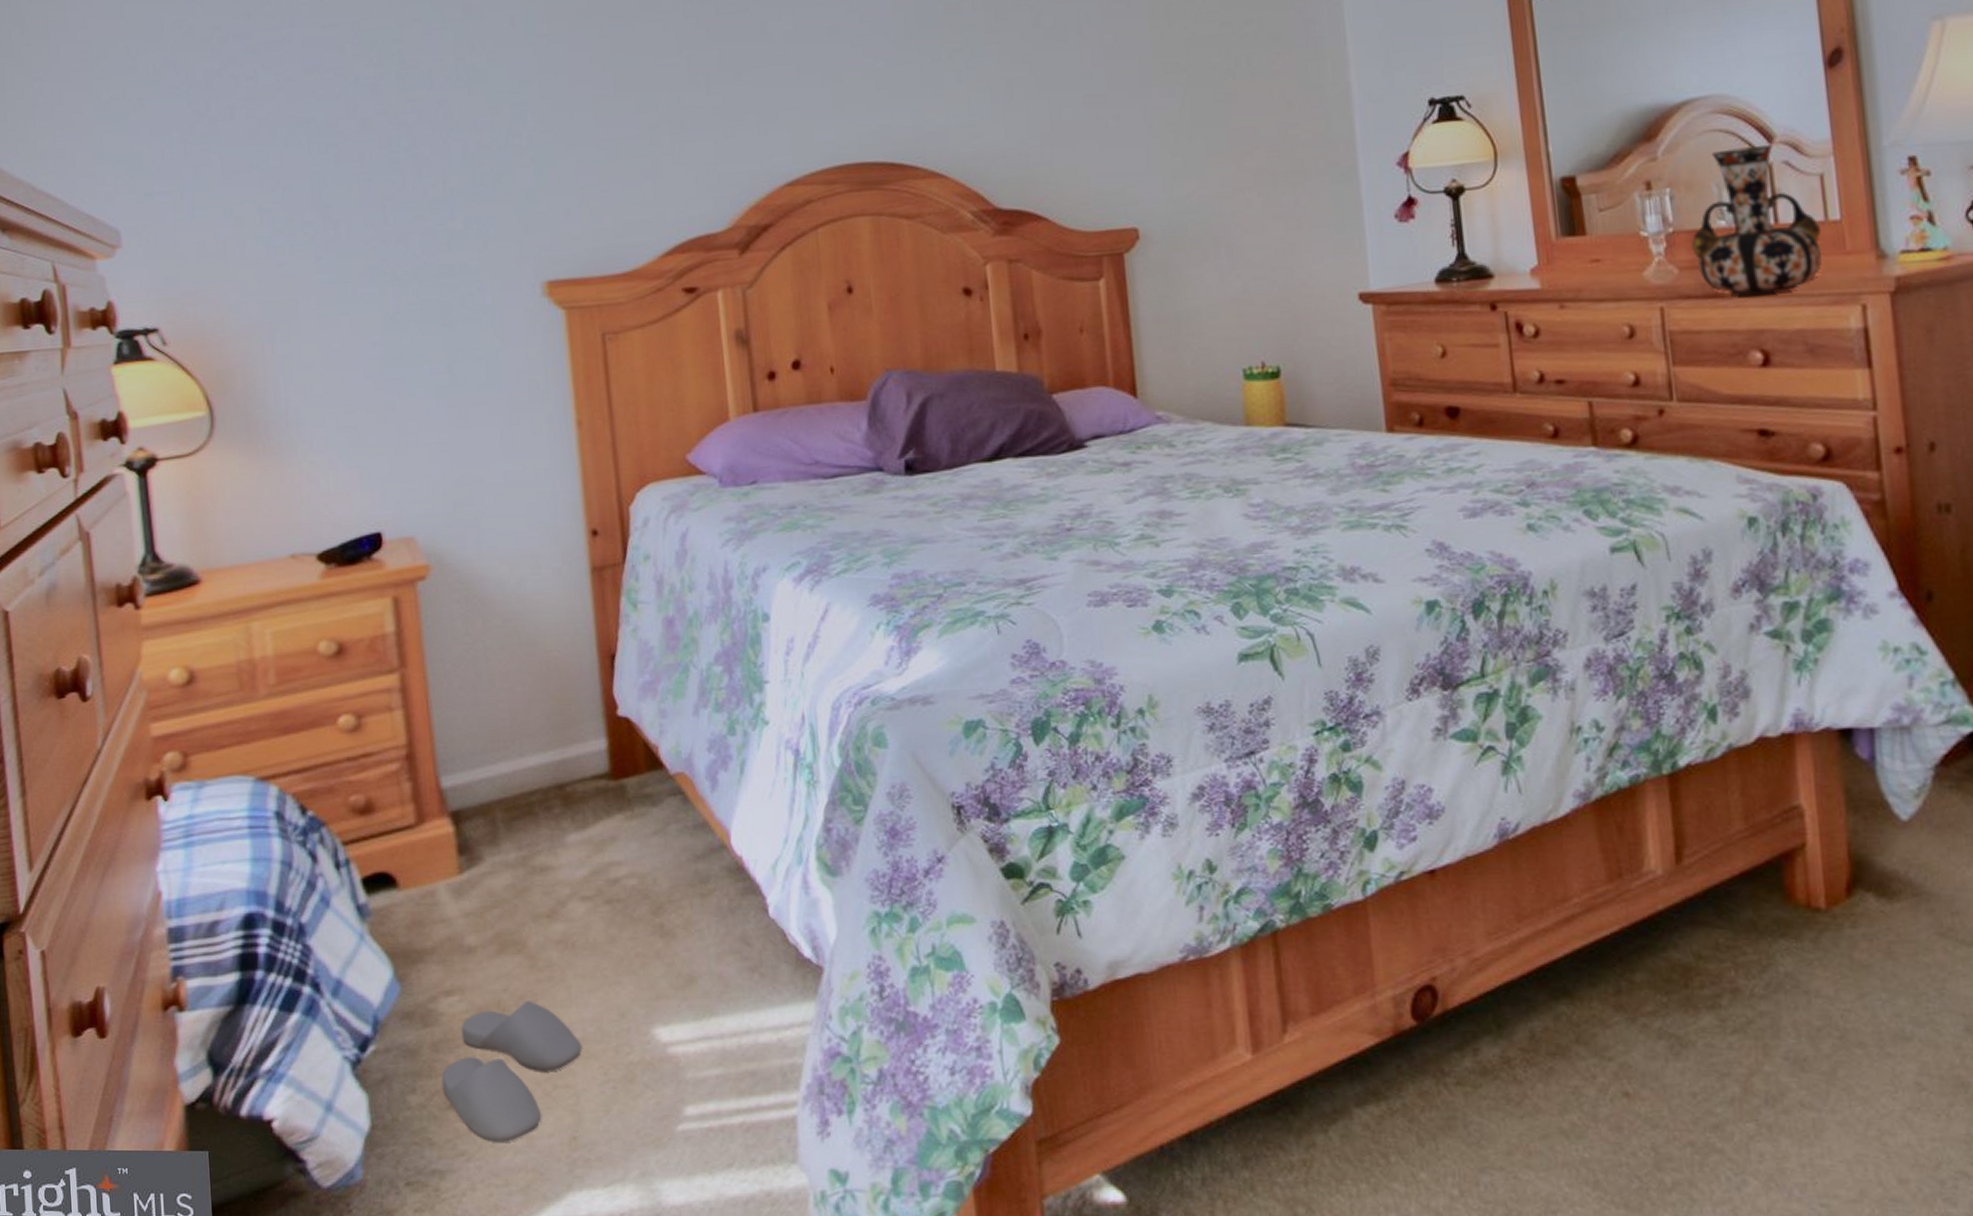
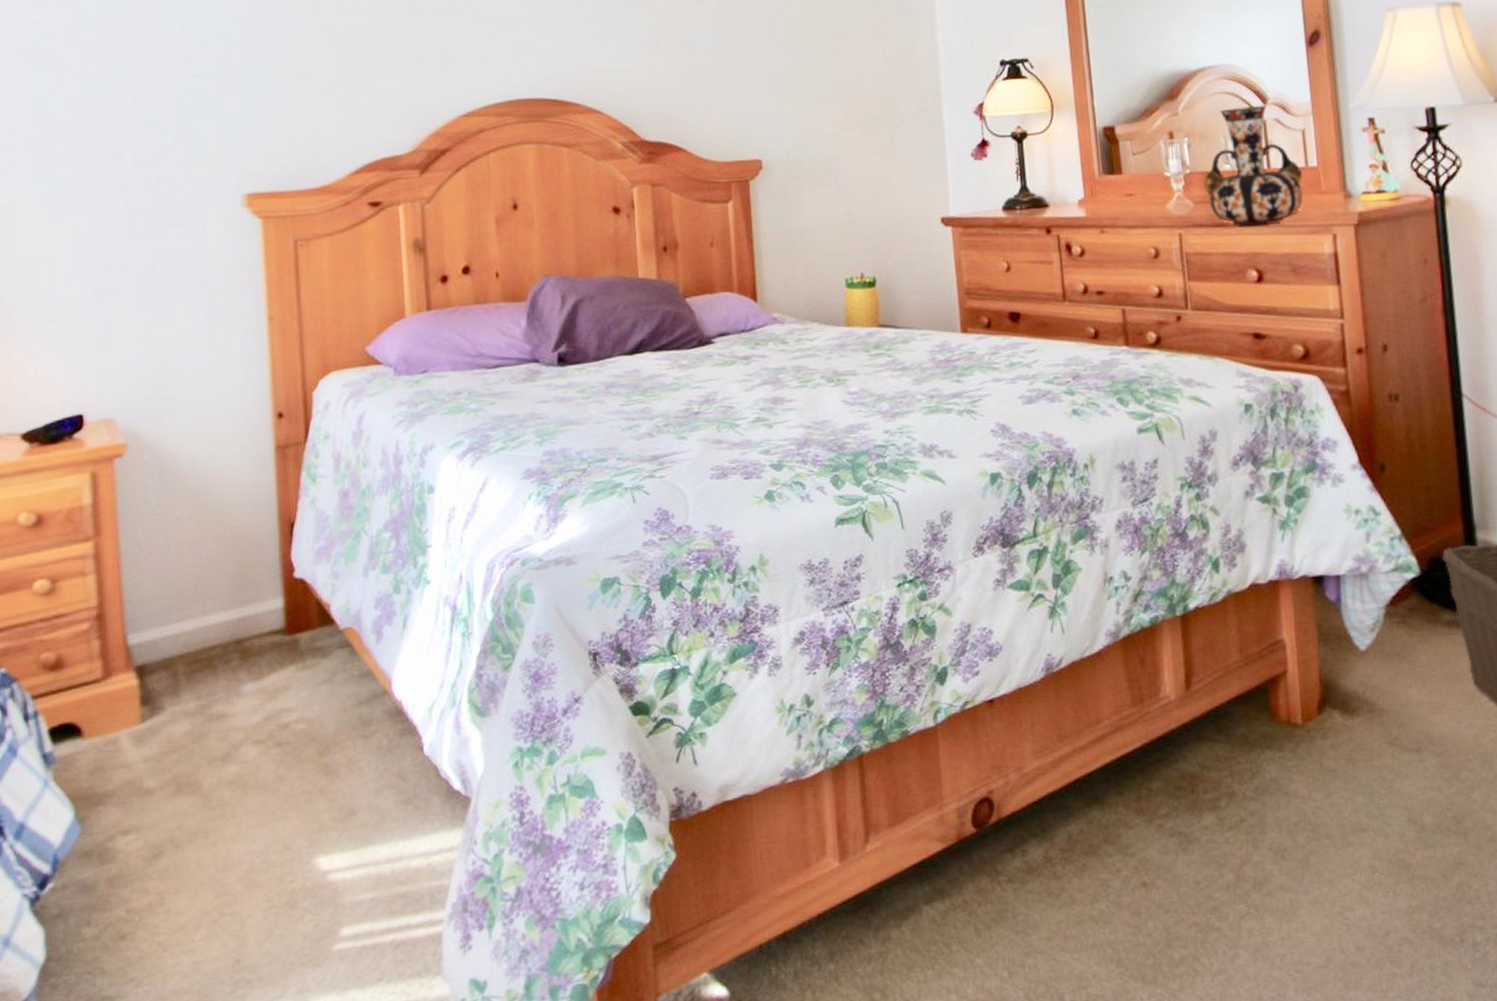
slippers: present [441,1000,583,1142] -> none [115,836,249,968]

